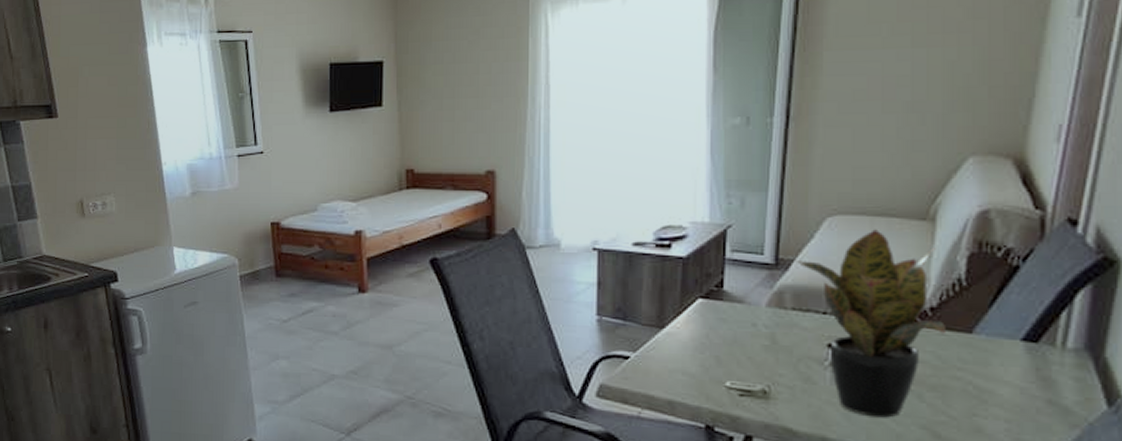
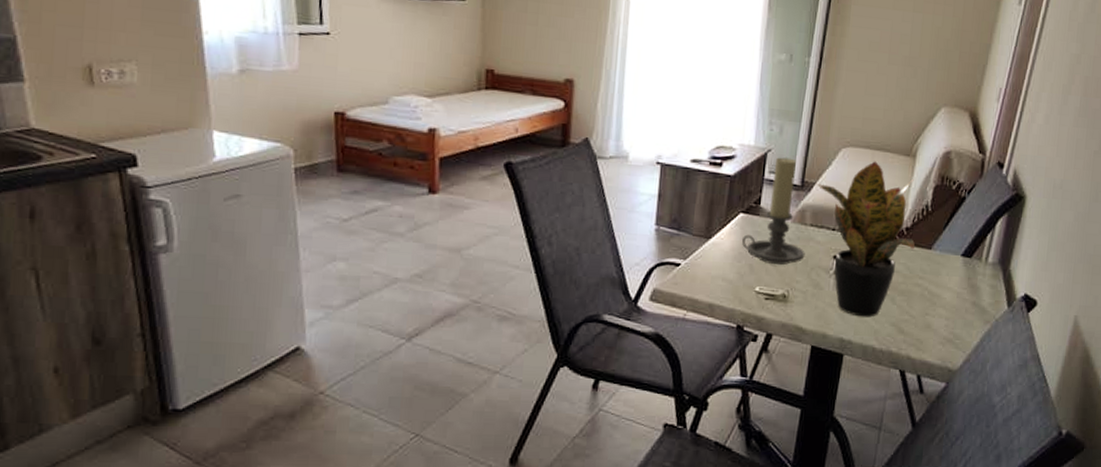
candle holder: none [704,233,788,356] -> present [742,157,805,265]

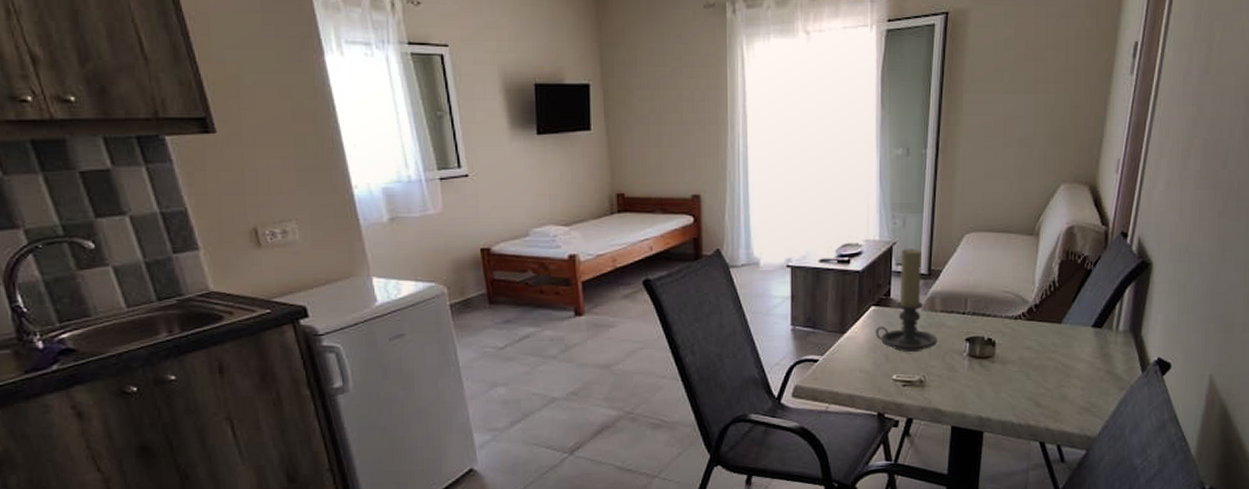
potted plant: present [816,161,915,317] -> none [943,243,1044,395]

